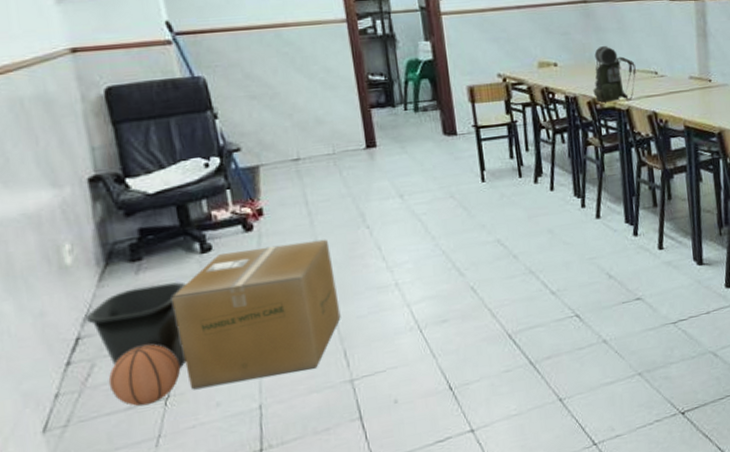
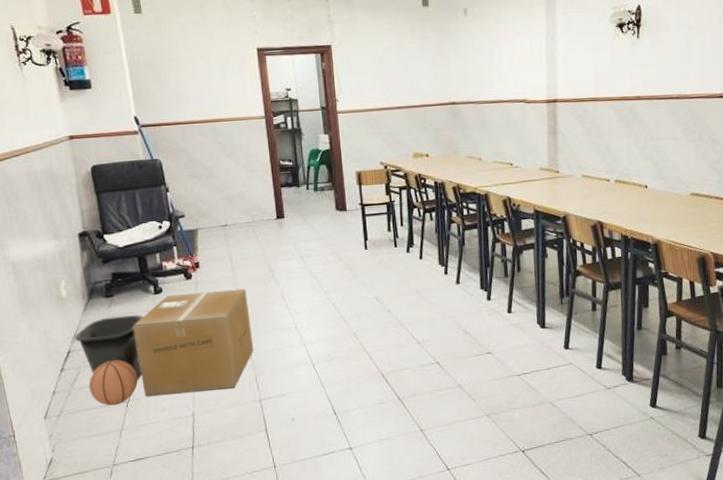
backpack: present [593,45,636,102] -> none [458,140,494,188]

